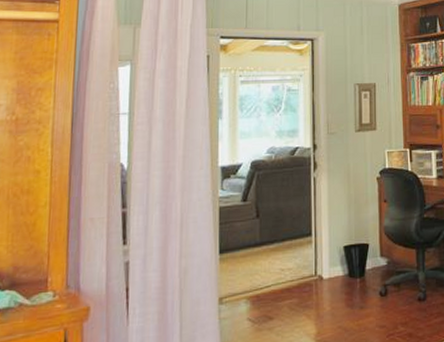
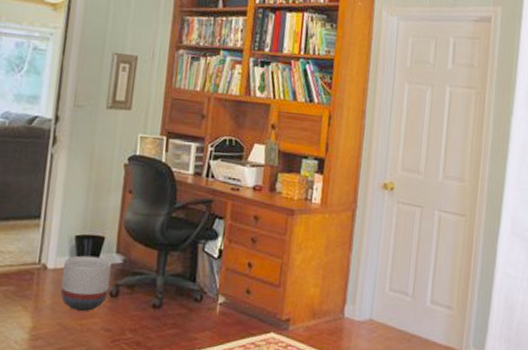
planter: none [337,262,378,314] -> present [60,255,112,312]

